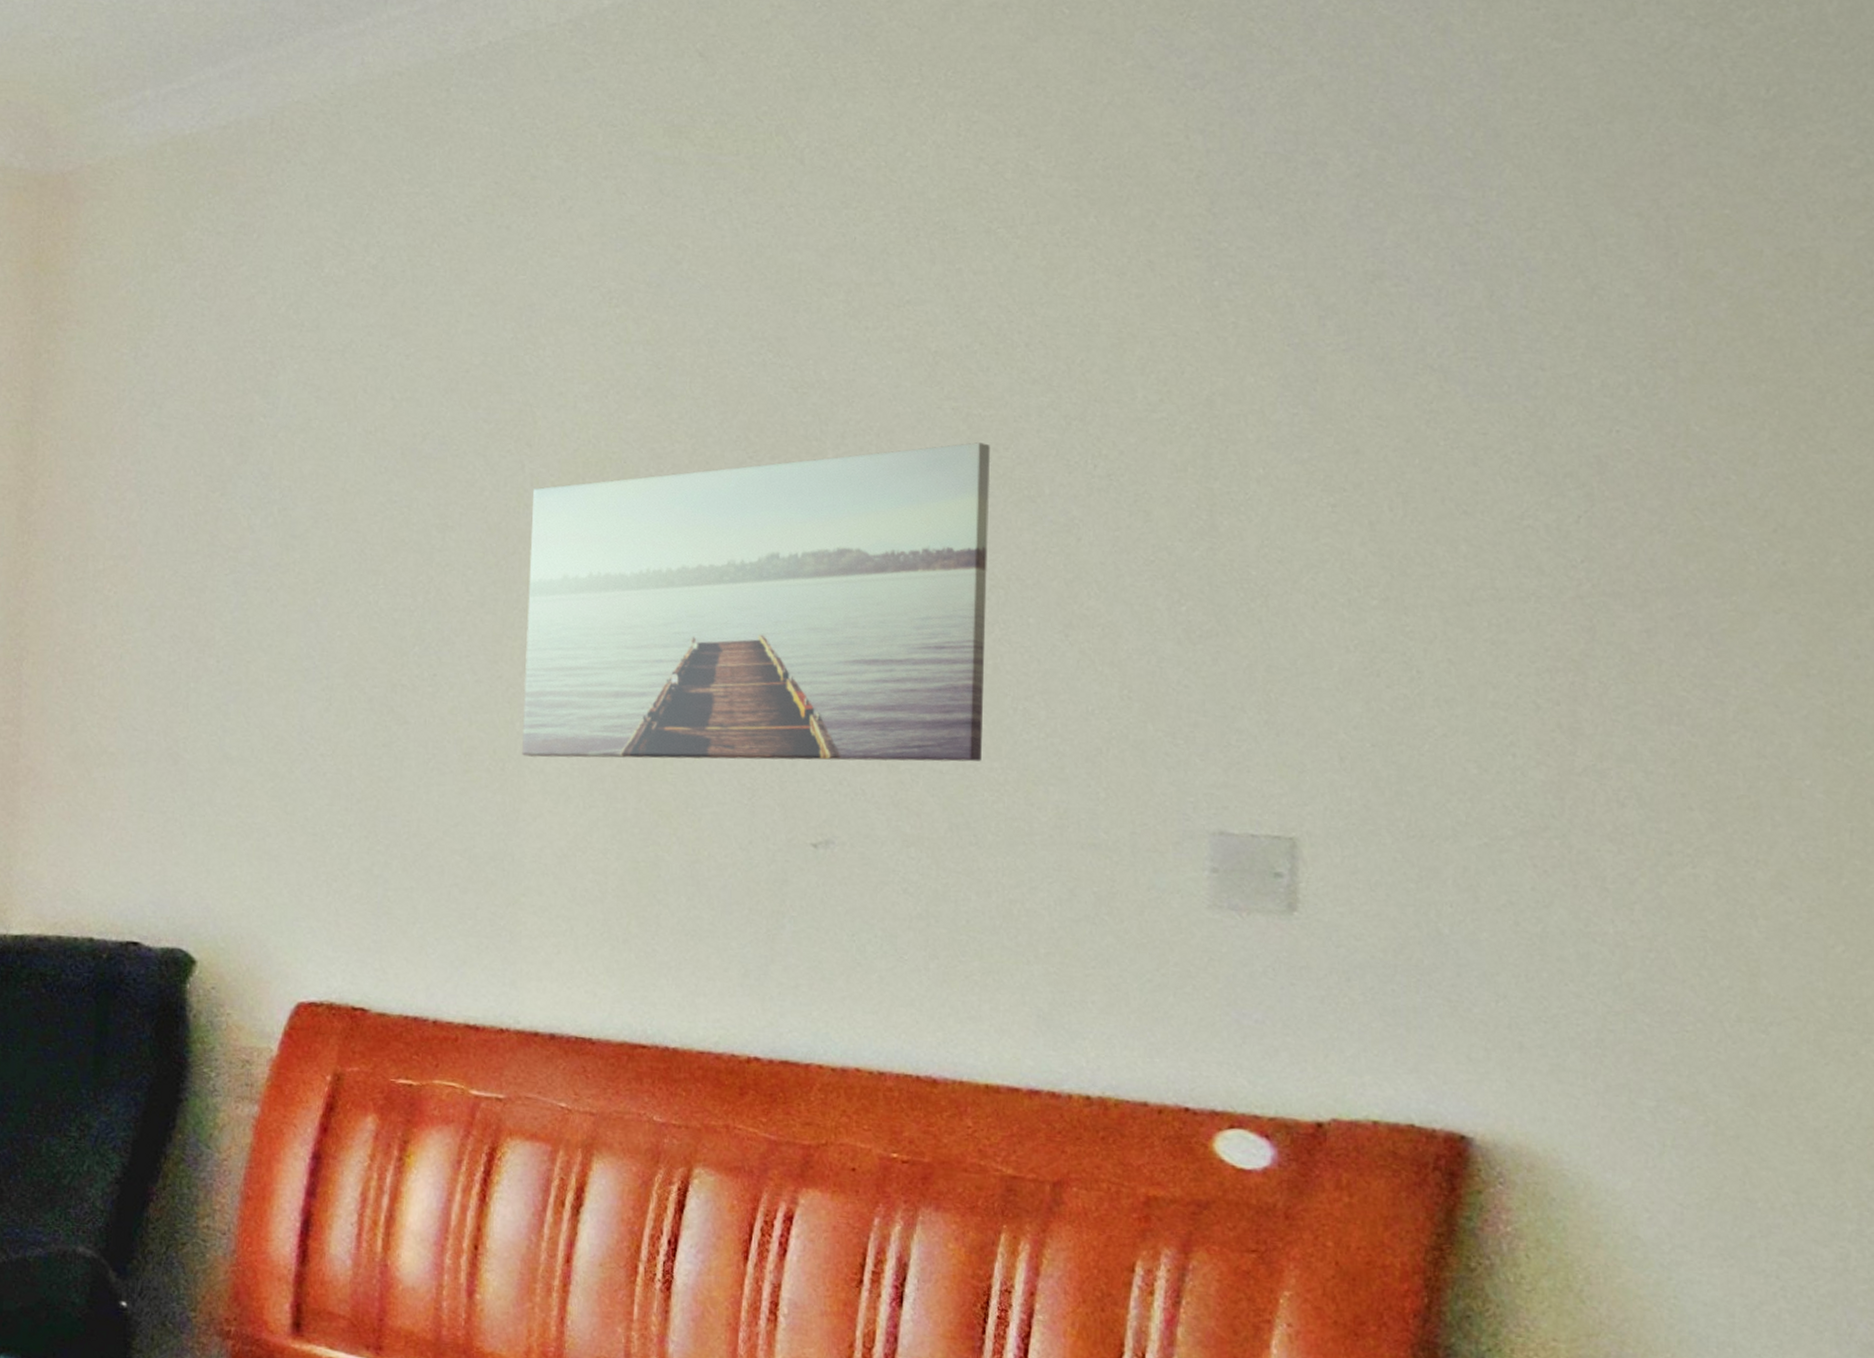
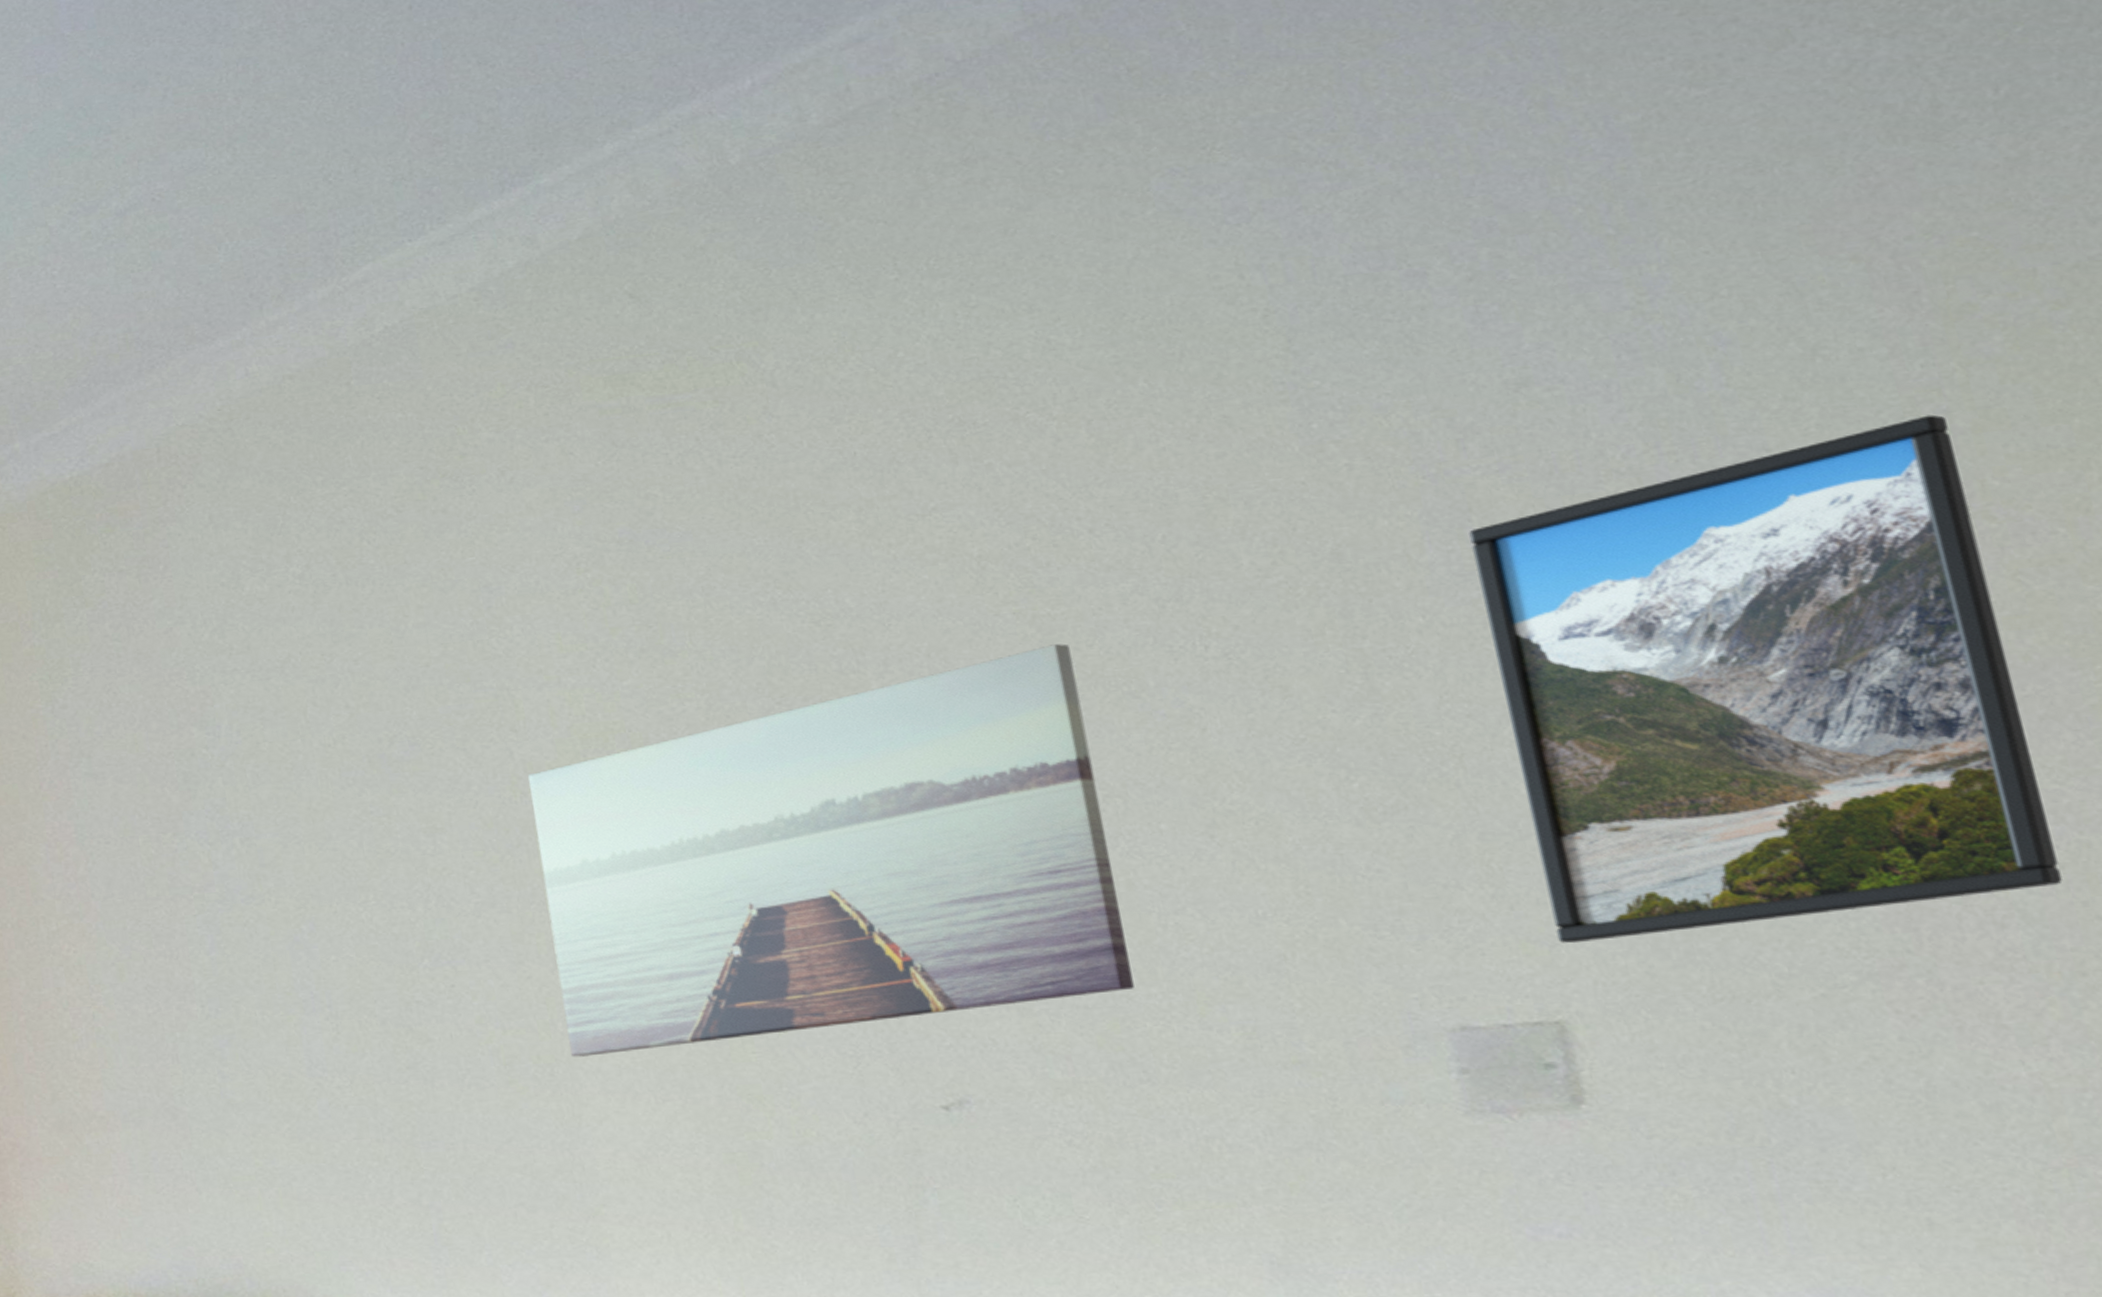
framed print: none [1306,361,1673,777] -> present [1469,414,2063,944]

